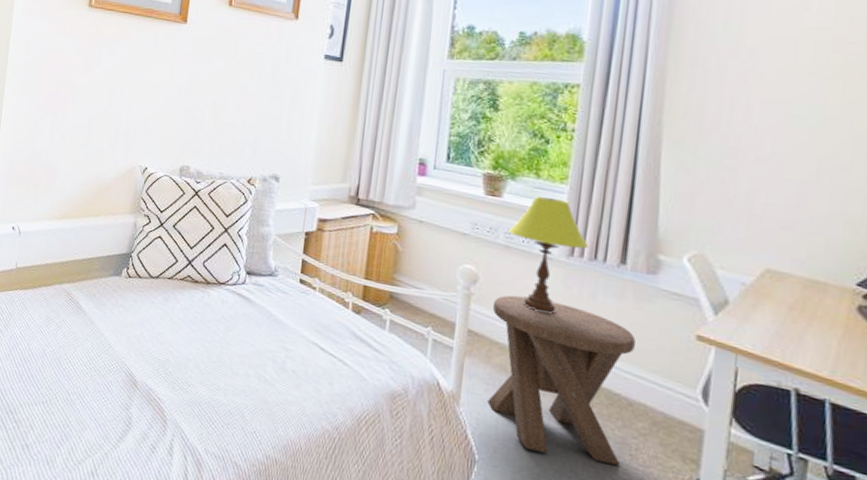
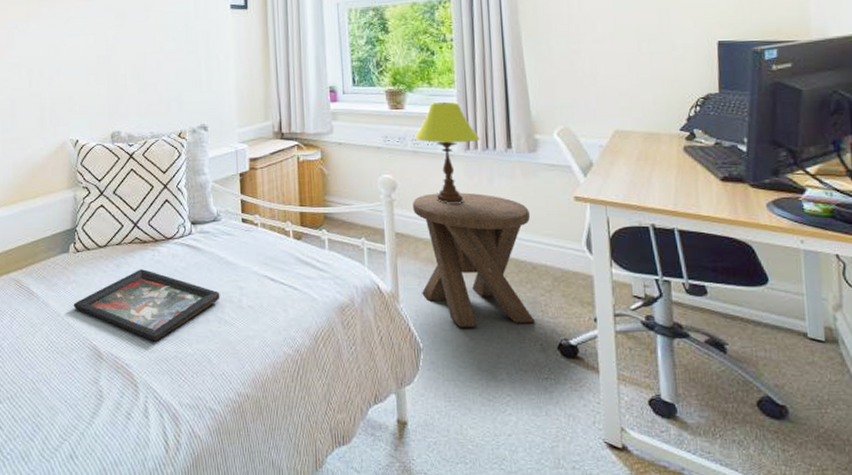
decorative tray: none [117,307,265,383] -> present [73,269,220,342]

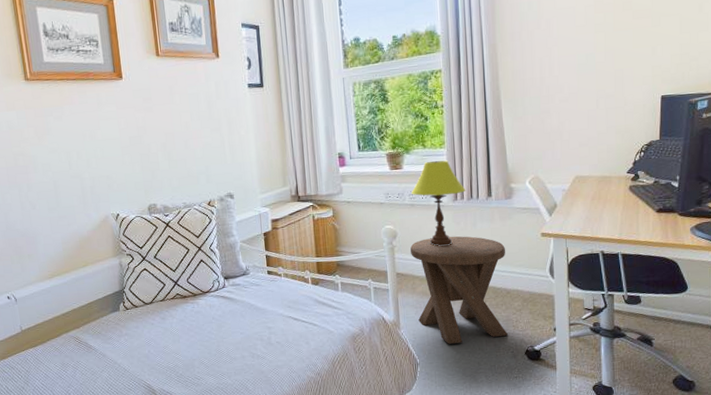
decorative tray: present [73,269,220,342] -> none [127,319,253,377]

